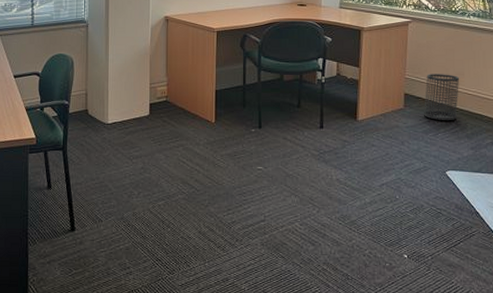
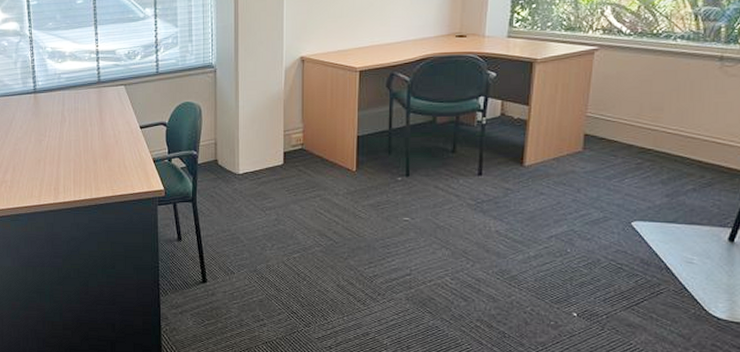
wastebasket: present [424,74,460,120] -> none [608,110,658,164]

